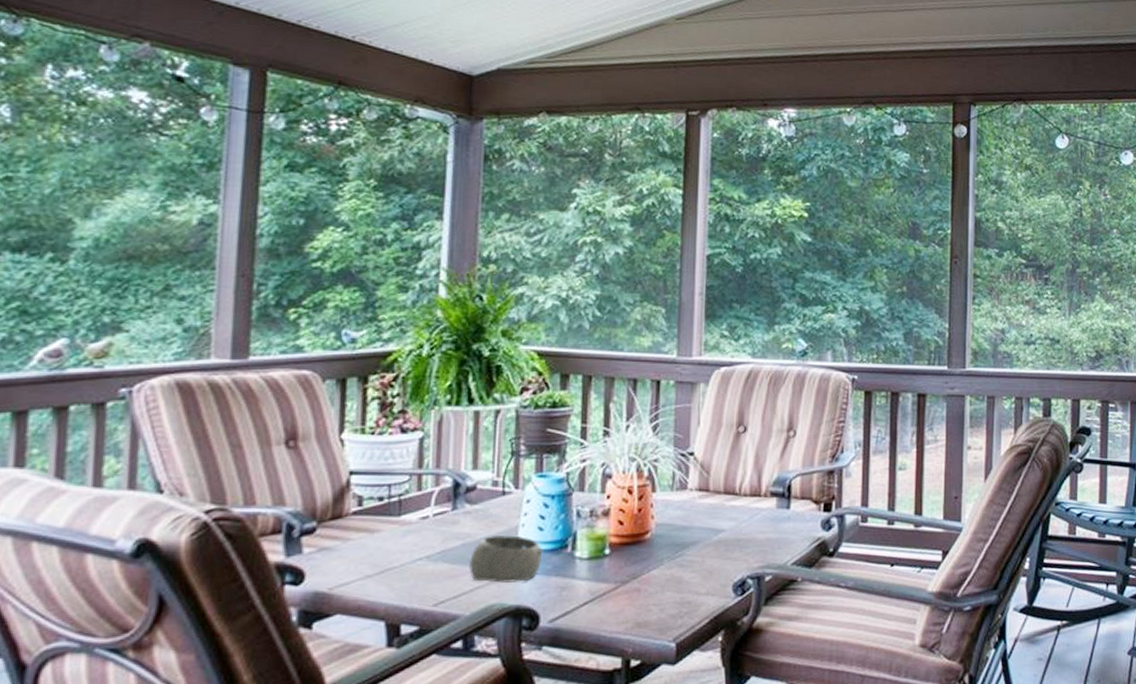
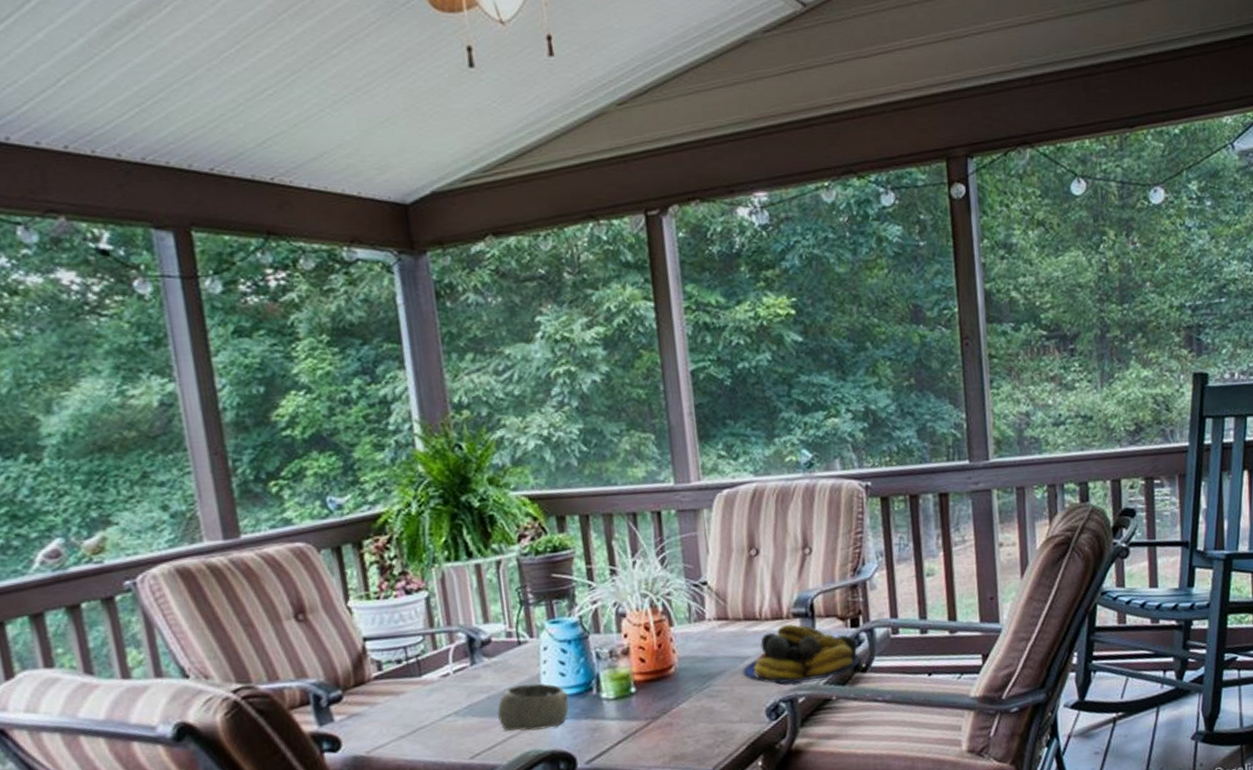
fruit bowl: none [716,501,829,561] -> present [743,623,860,685]

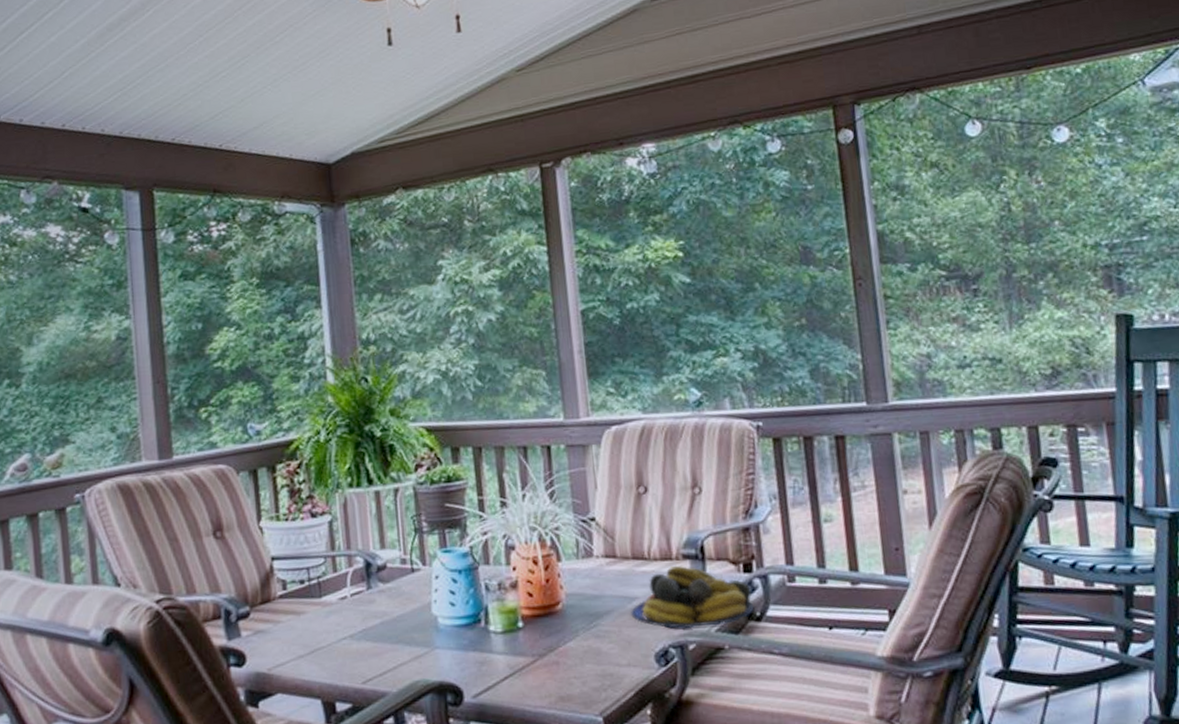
bowl: present [497,683,569,731] -> none [390,612,458,660]

